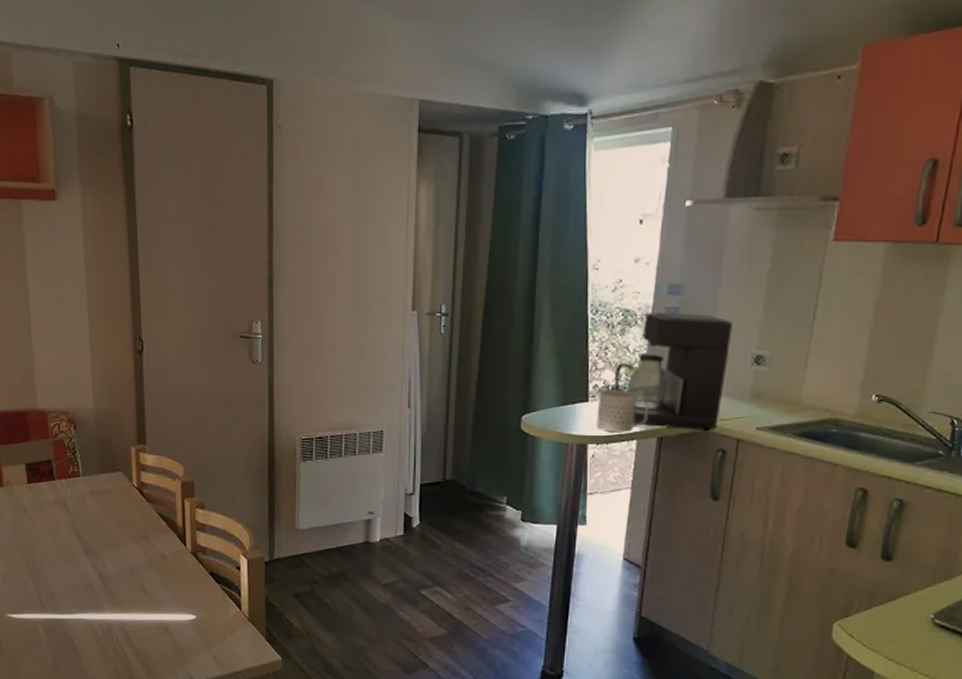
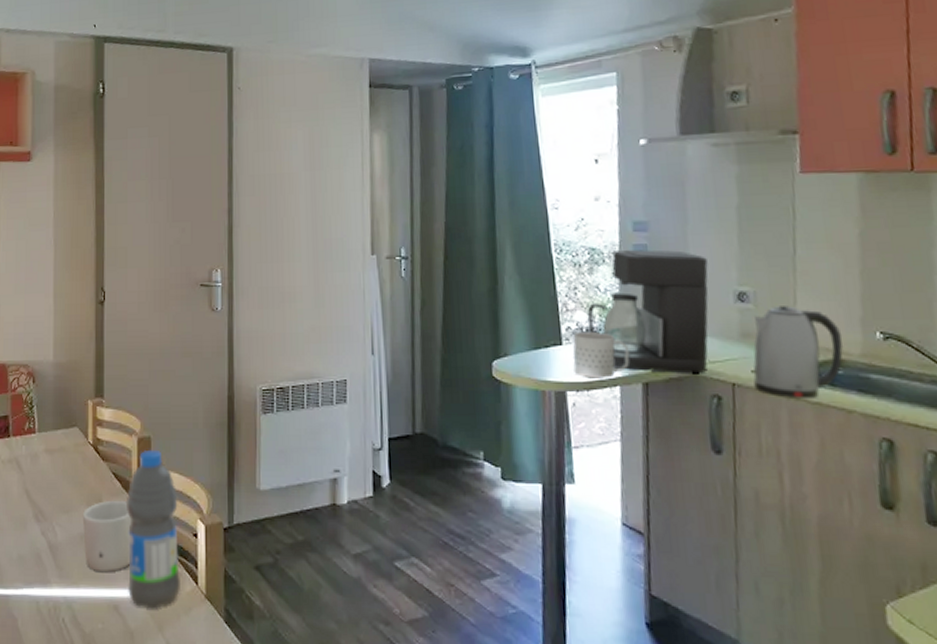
mug: none [131,537,179,600] -> present [83,500,132,573]
water bottle: none [171,492,226,630] -> present [125,449,182,609]
kettle: none [757,369,842,454] -> present [753,306,844,400]

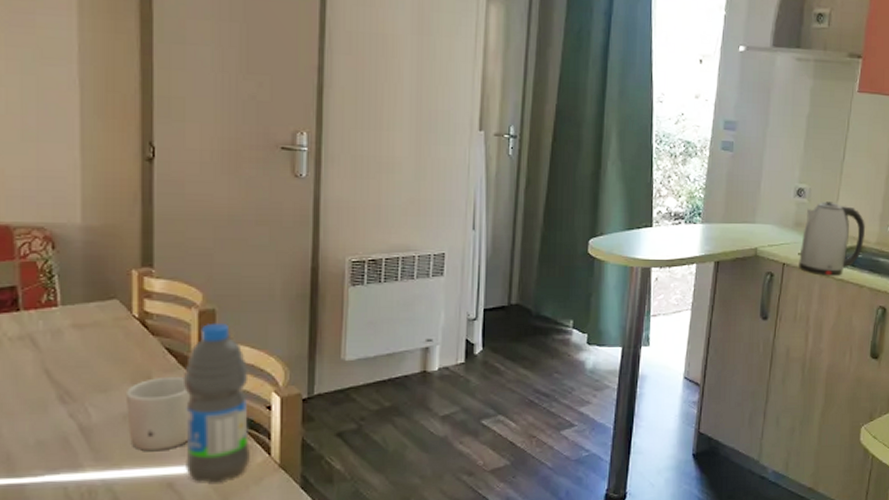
mug: present [573,331,630,379] -> none [660,215,708,257]
coffee maker: present [587,250,709,373] -> none [676,145,779,254]

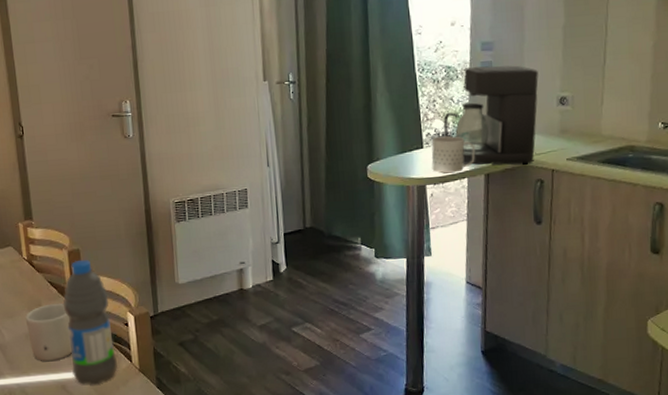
mug: none [660,215,708,257] -> present [431,135,476,174]
coffee maker: none [676,145,779,254] -> present [443,65,539,165]
kettle: present [799,201,866,277] -> none [568,106,635,179]

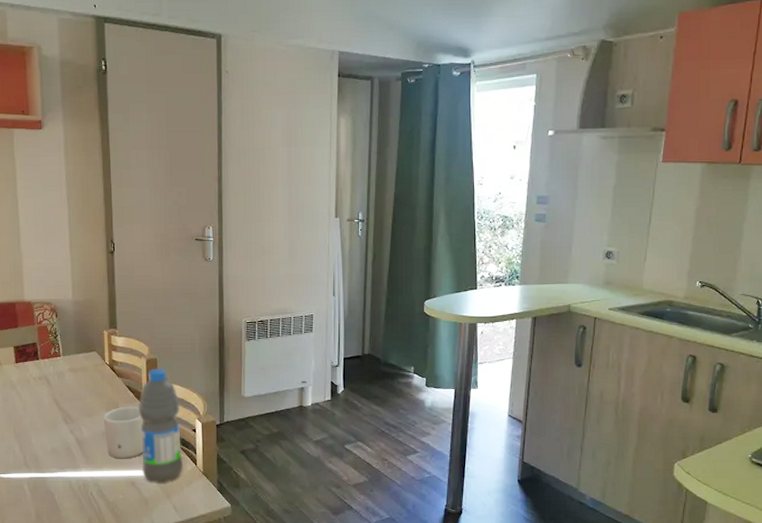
mug: present [431,135,476,174] -> none [484,279,525,314]
coffee maker: present [443,65,539,165] -> none [497,218,588,310]

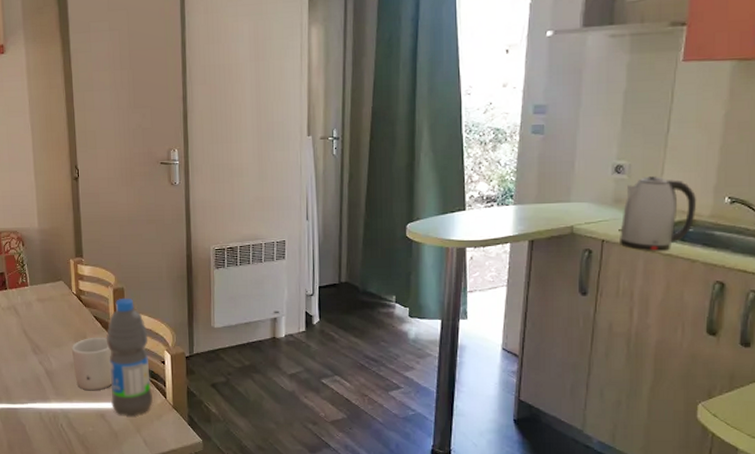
kettle: none [609,262,674,329] -> present [620,176,697,252]

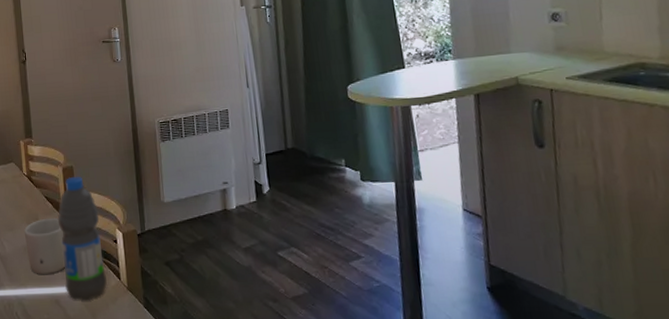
kettle: present [620,176,697,252] -> none [567,21,645,99]

